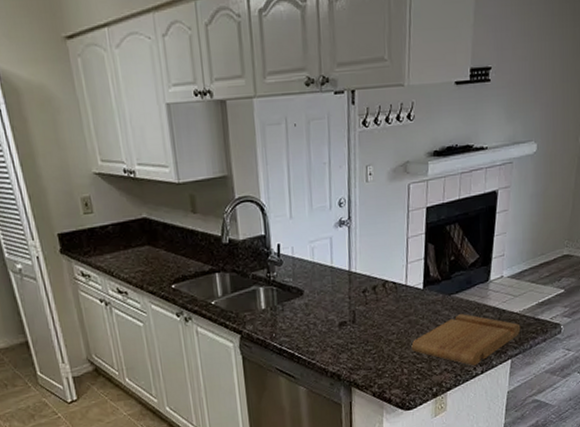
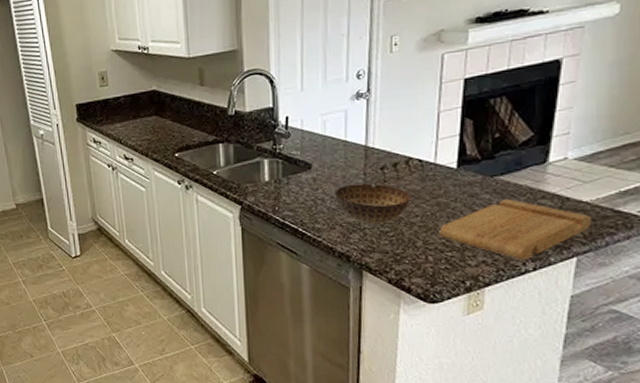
bowl: none [326,306,388,345] -> present [336,183,411,225]

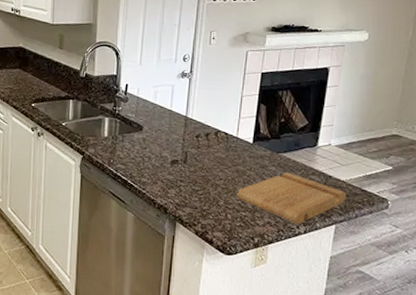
bowl: present [336,183,411,225] -> none [160,147,217,184]

